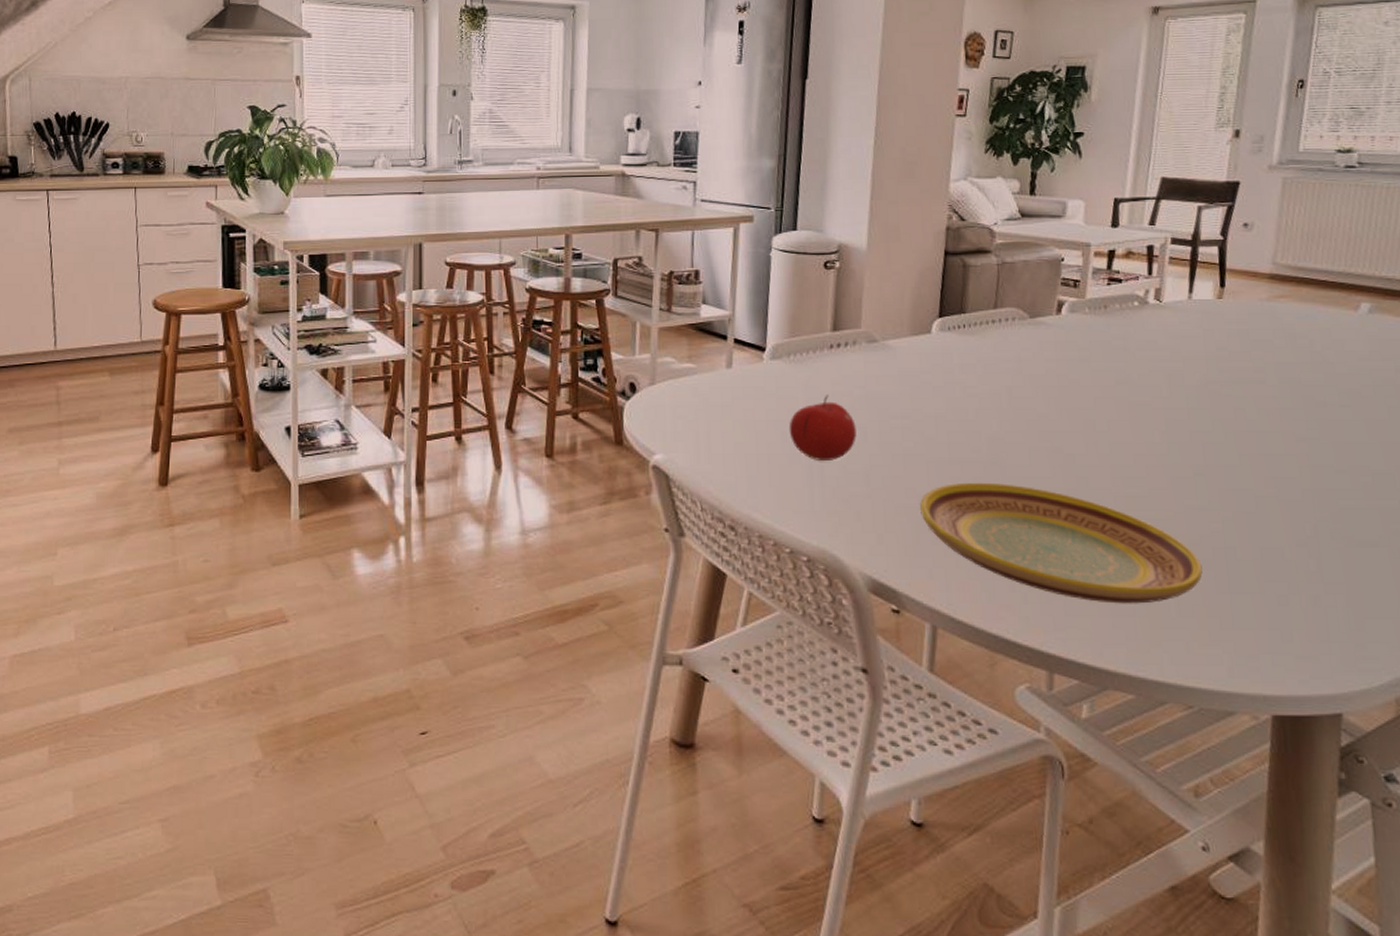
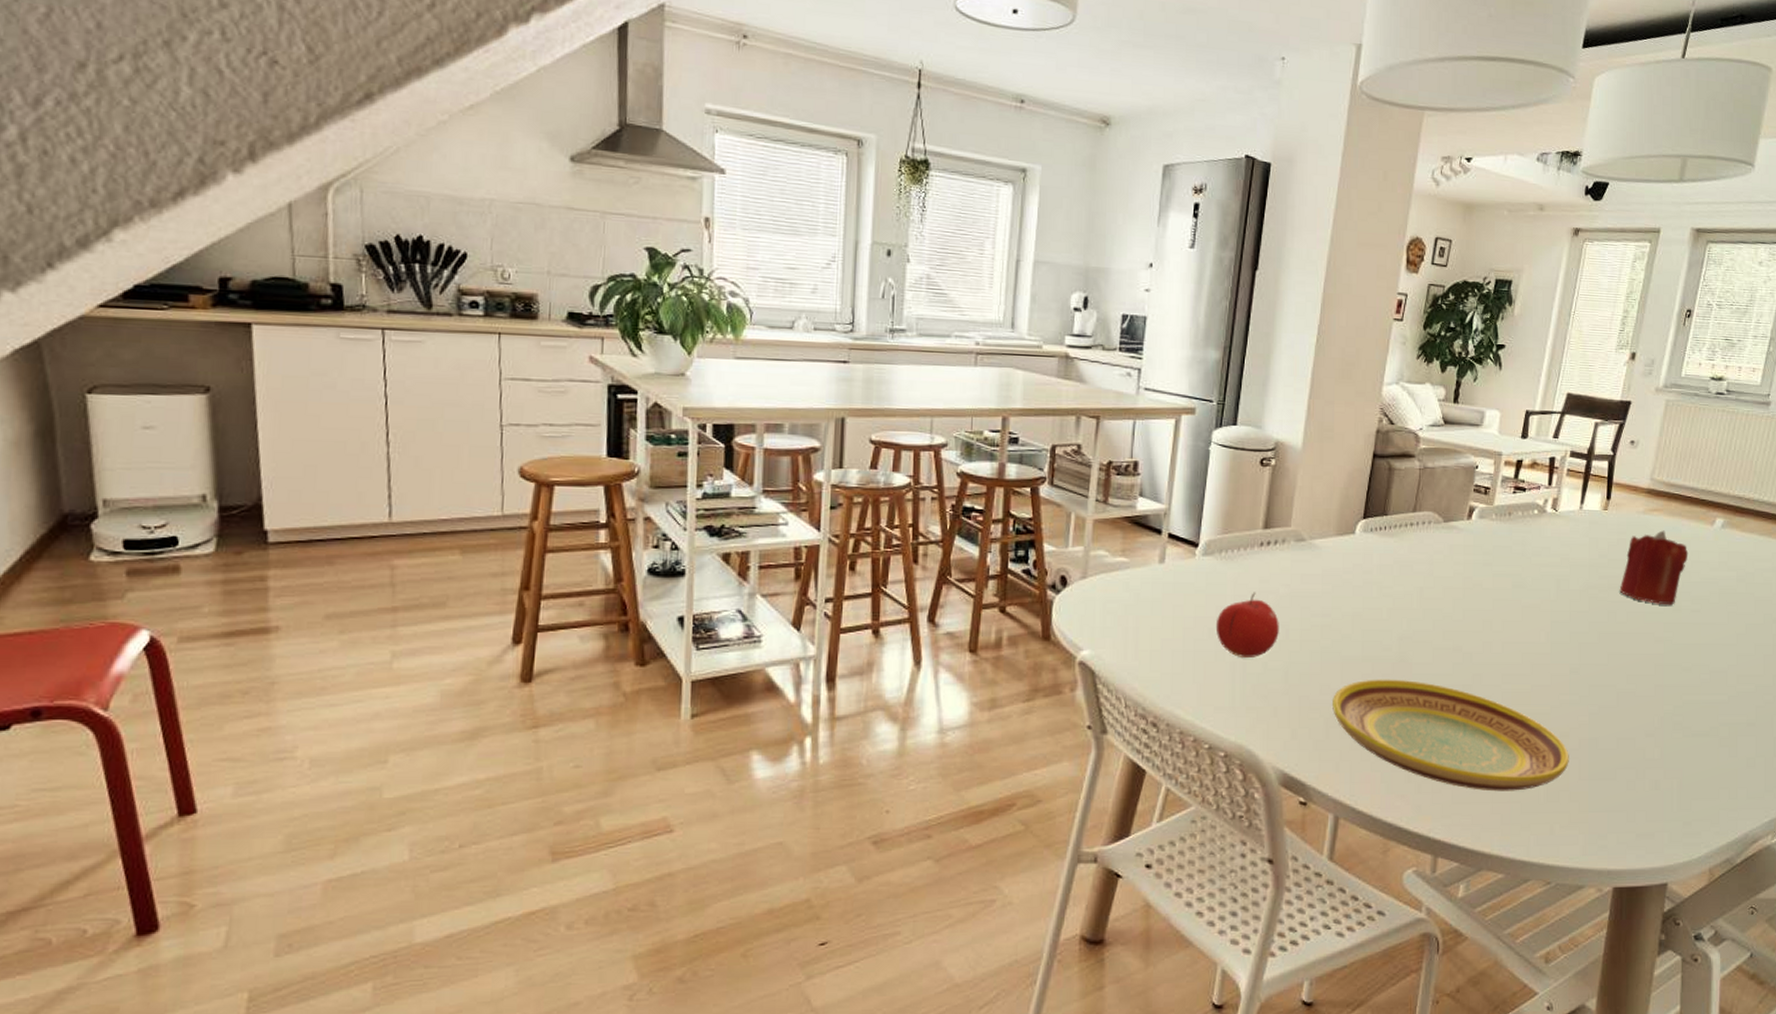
candle: none [1245,318,1329,400] -> present [1619,530,1689,605]

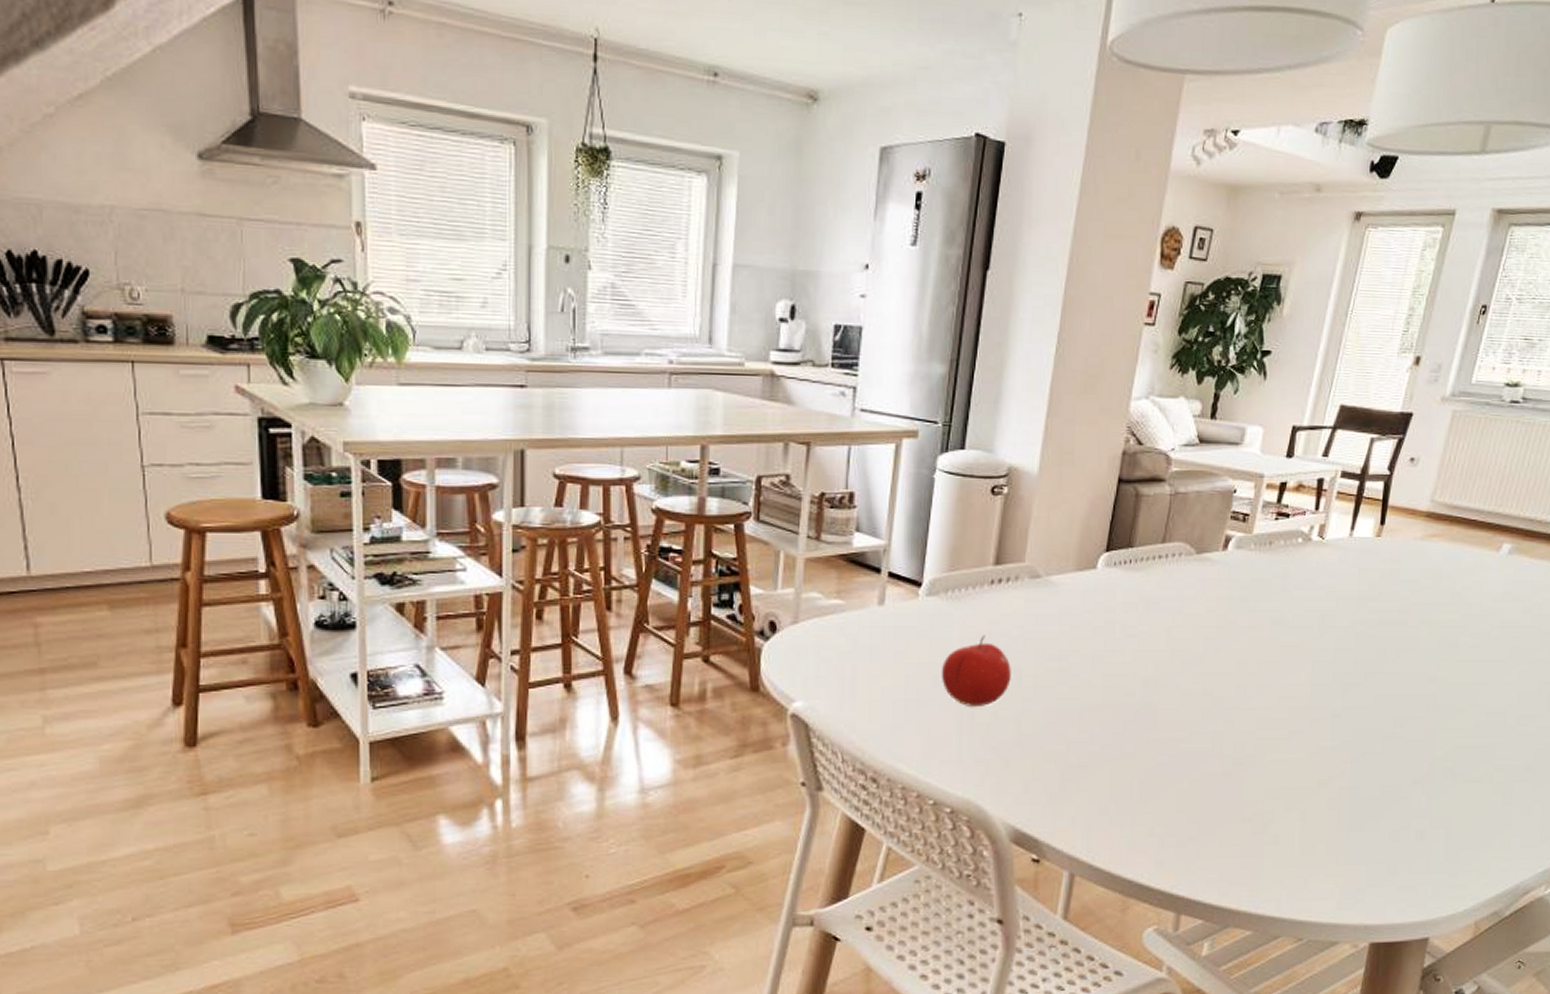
plate: present [1333,679,1569,792] -> none [1069,726,1328,845]
candle: present [1619,530,1689,605] -> none [1390,558,1470,641]

